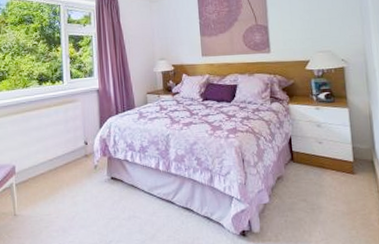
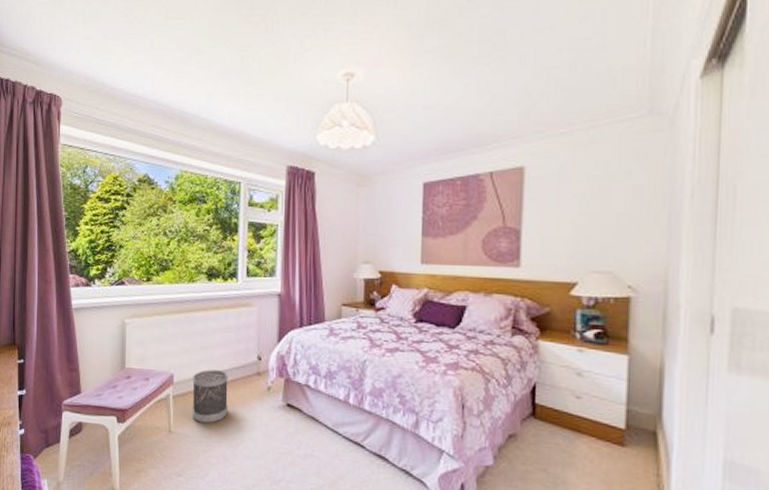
wastebasket: none [31,157,63,204] -> present [192,369,228,424]

